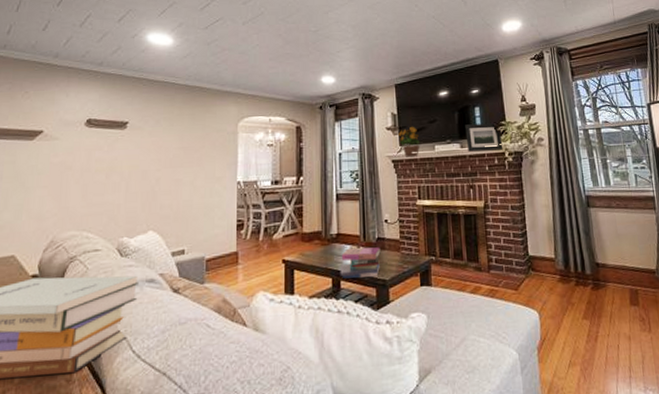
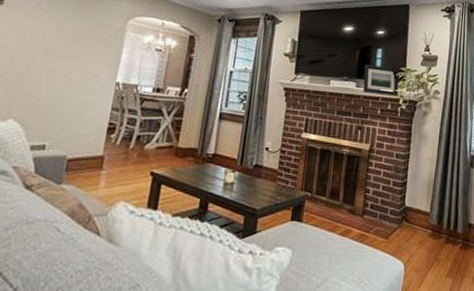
books: present [340,247,381,279] -> none [209,170,256,205]
flowerpot: present [398,126,420,157] -> none [295,56,316,89]

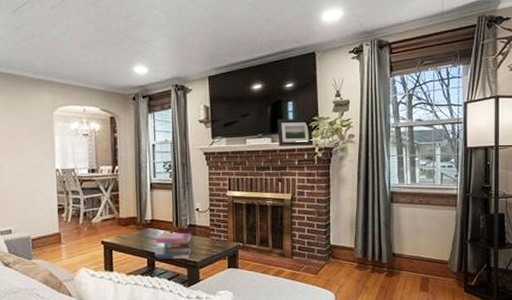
books: none [209,170,256,205] -> present [154,232,192,260]

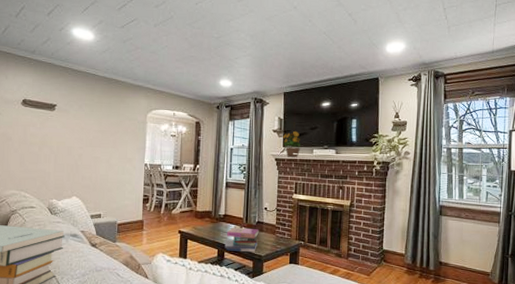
flowerpot: none [211,119,232,150] -> present [283,130,301,158]
picture frame: present [277,119,314,146] -> none [341,134,373,159]

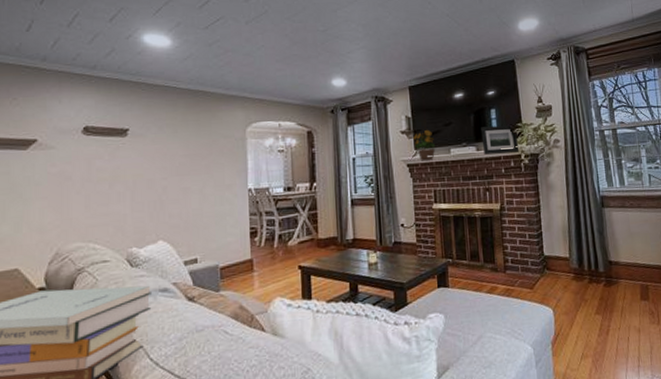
books: present [224,227,259,253] -> none [357,251,398,283]
picture frame: none [341,134,373,159] -> present [481,125,520,155]

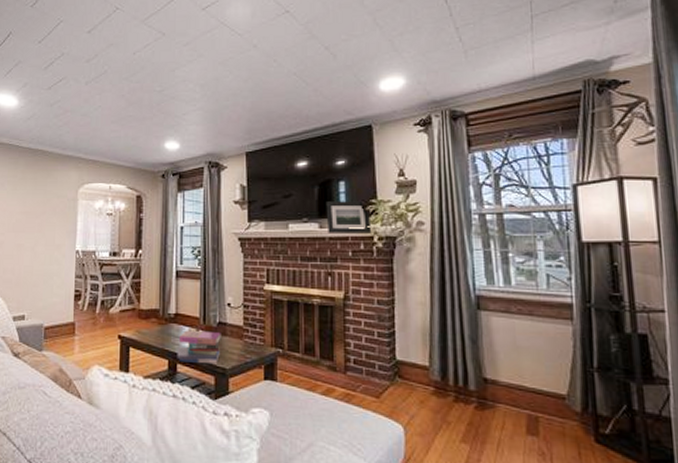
books: none [357,251,398,283] -> present [177,330,221,365]
flowerpot: present [413,129,436,161] -> none [247,200,272,236]

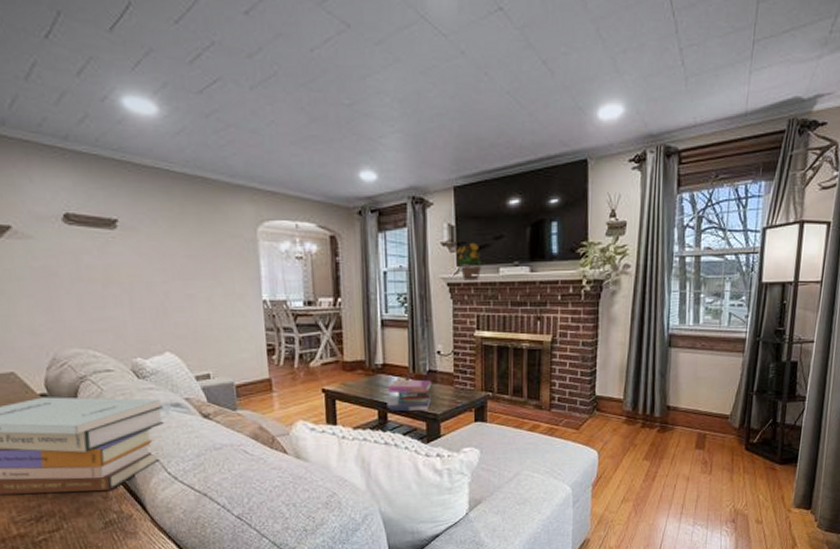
flowerpot: none [247,200,272,236] -> present [456,242,482,281]
picture frame: present [326,201,372,233] -> none [537,243,581,277]

